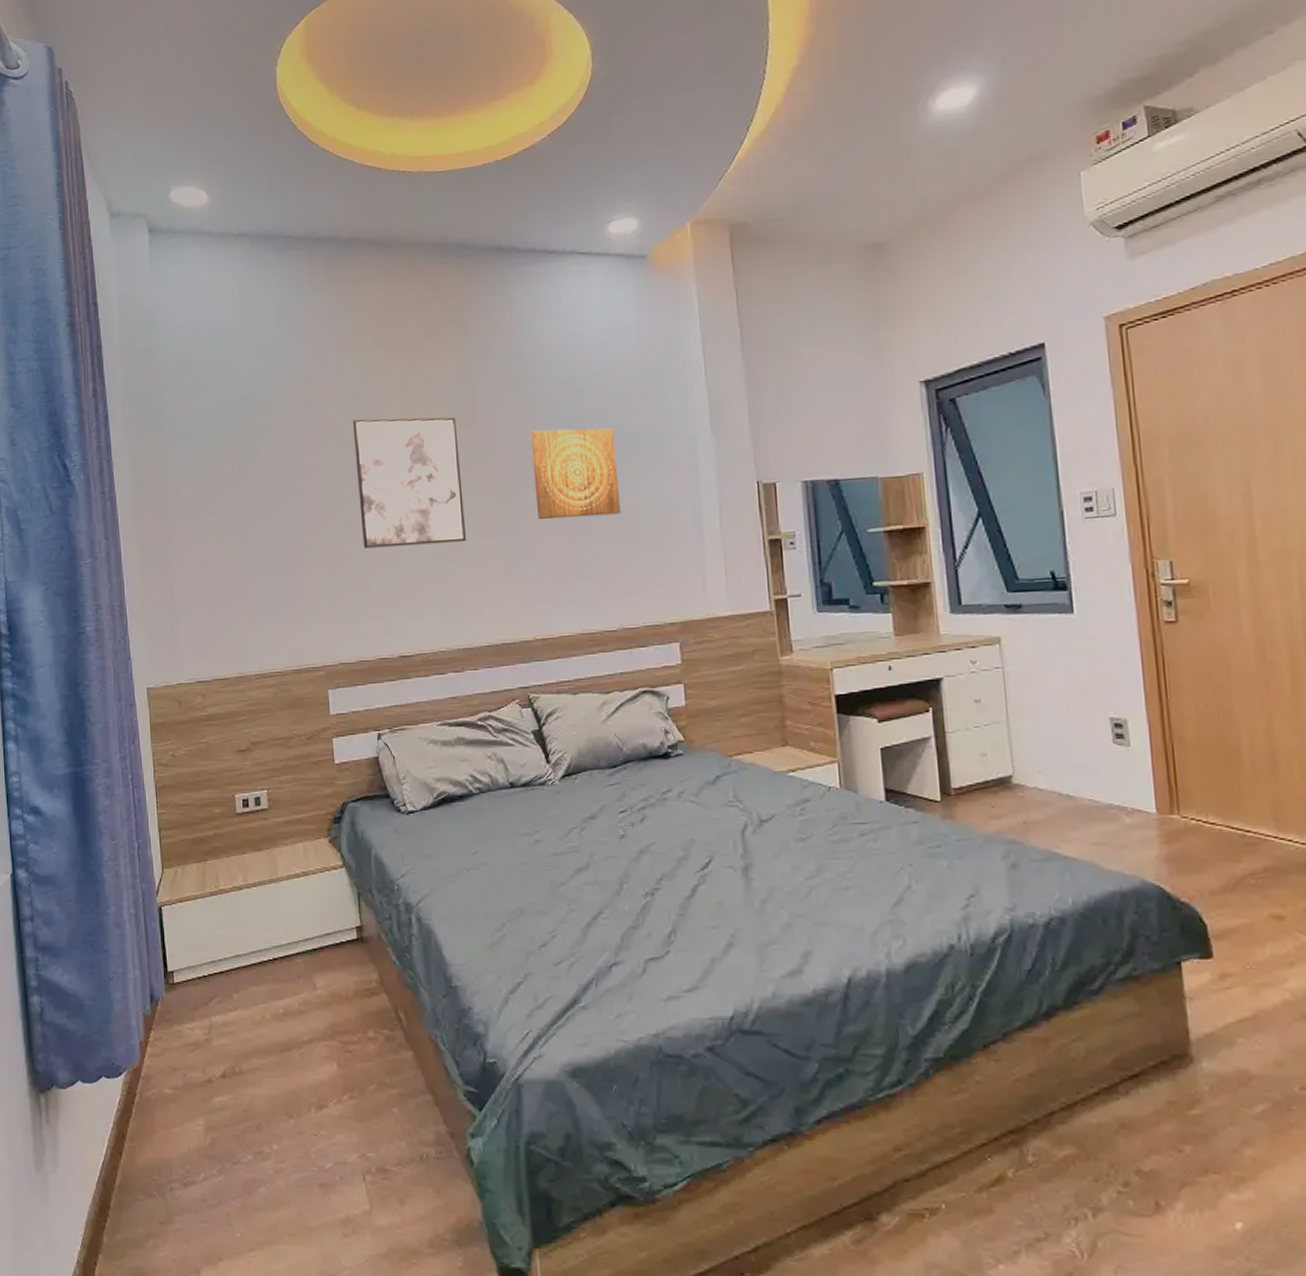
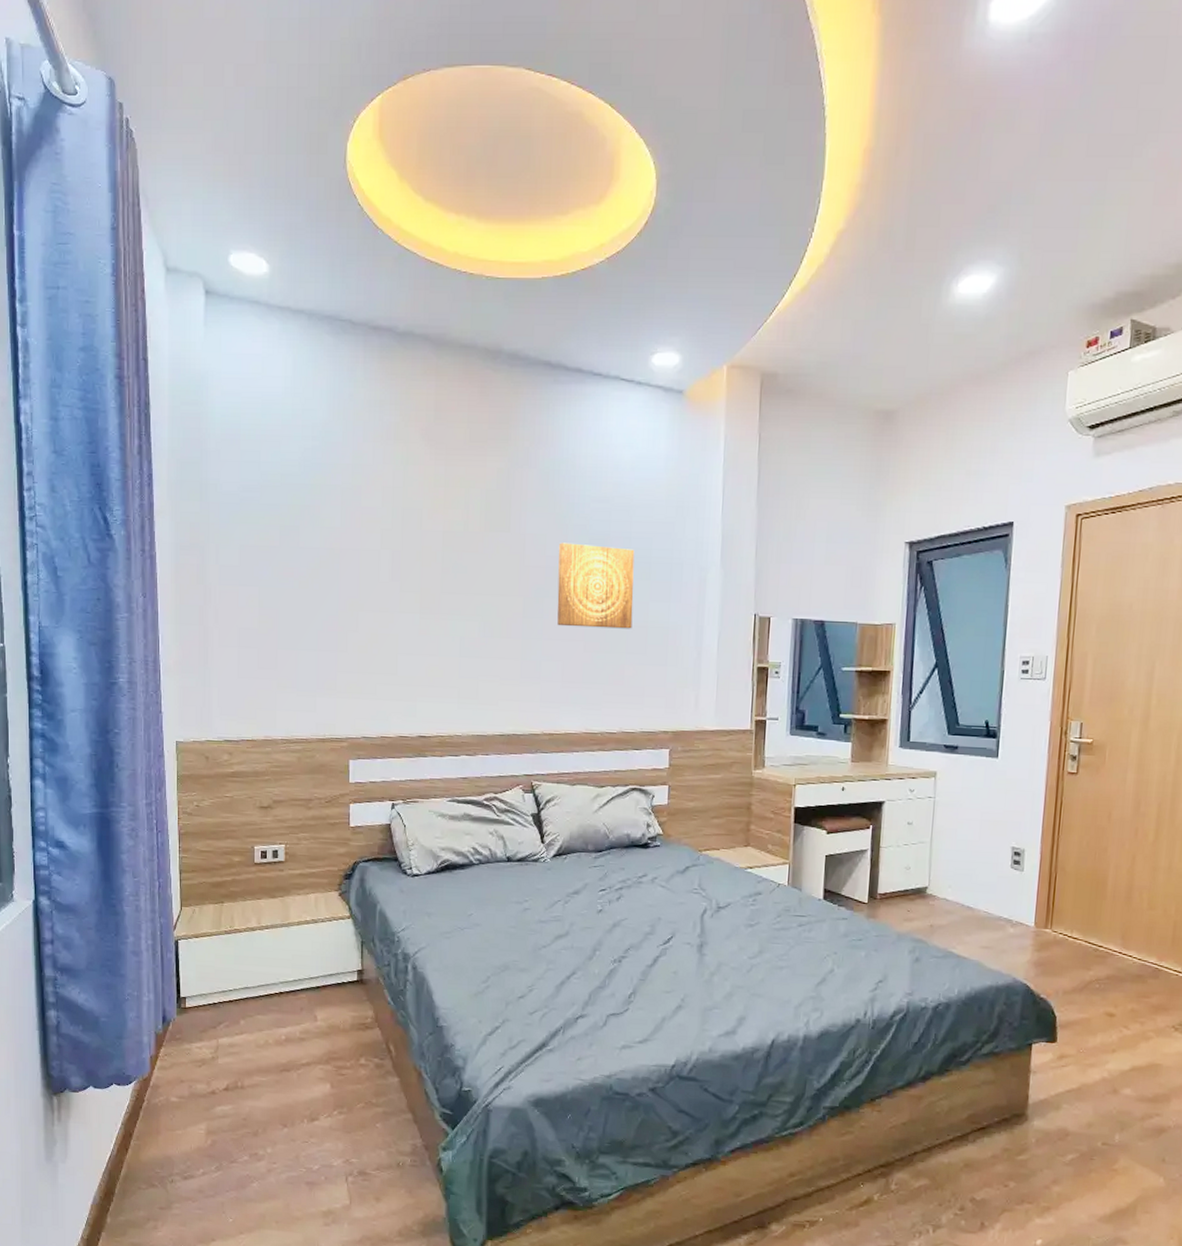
wall art: present [352,417,467,549] -> none [393,510,492,638]

